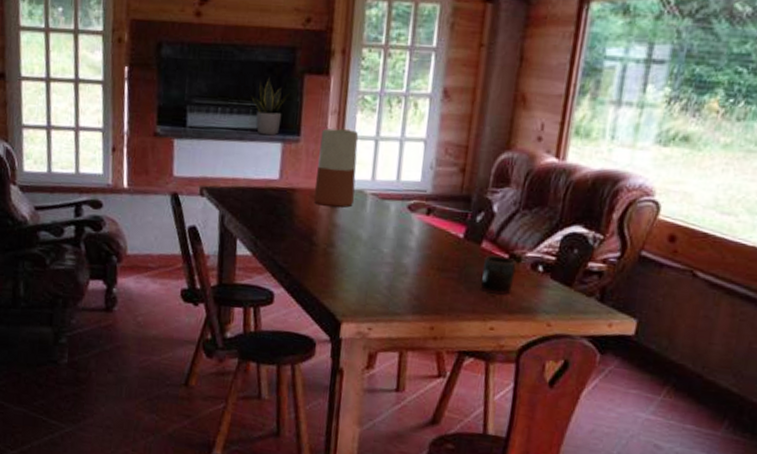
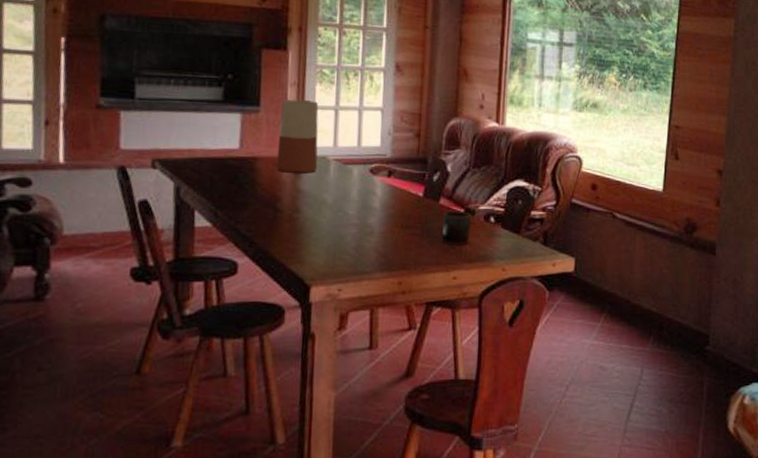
potted plant: present [250,77,291,136] -> none [205,51,249,107]

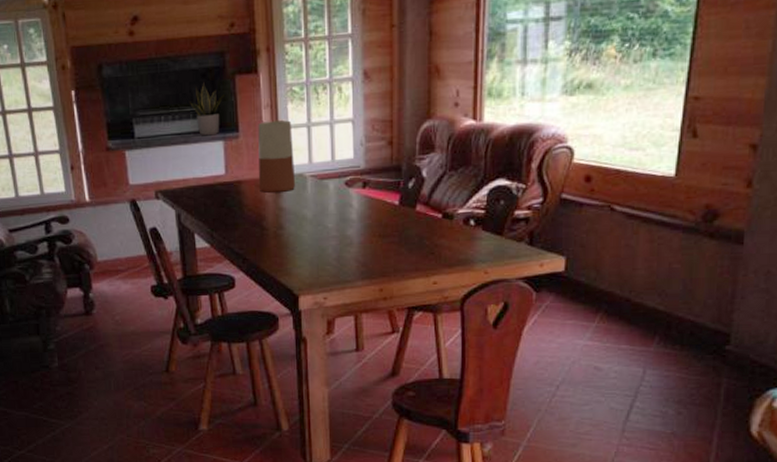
potted plant: none [205,51,249,107] -> present [188,82,226,136]
mug: present [441,210,472,246] -> none [419,216,450,251]

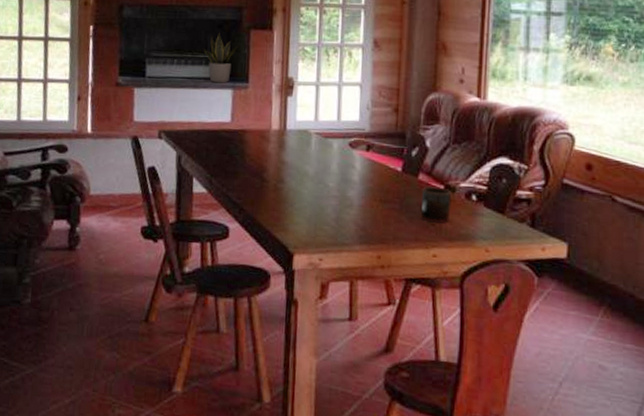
vase: present [258,120,296,193] -> none [262,76,301,146]
mug: none [419,216,450,251] -> present [420,186,452,223]

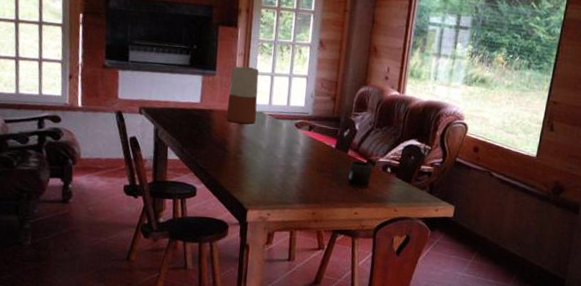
potted plant: present [203,33,239,84] -> none [178,27,209,70]
vase: none [262,76,301,146] -> present [226,66,259,124]

